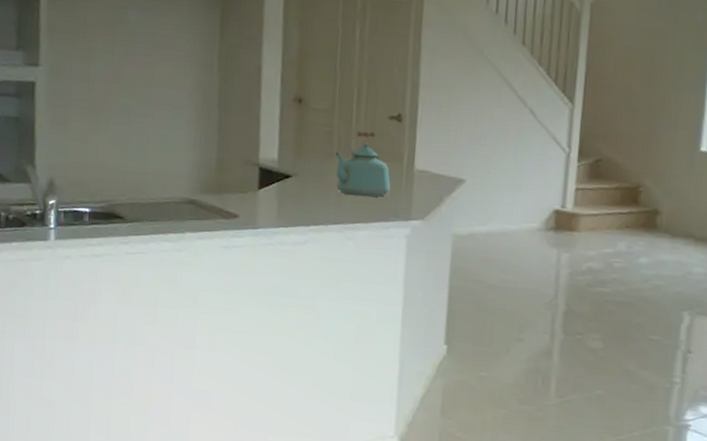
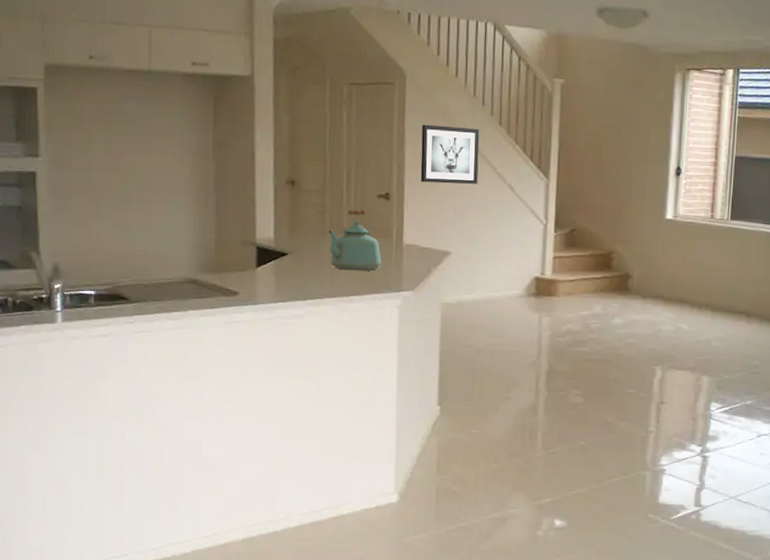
wall art: none [435,42,501,108] -> present [420,124,480,184]

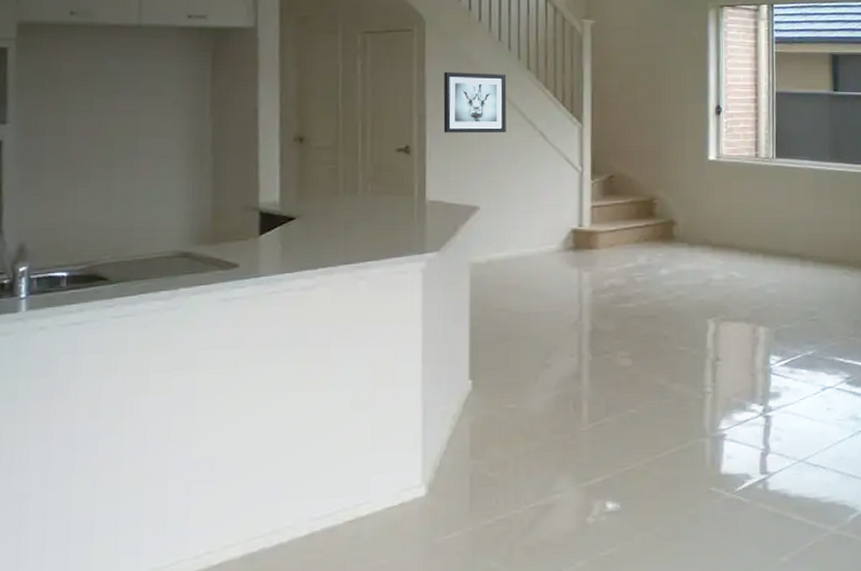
kettle: present [328,209,382,271] -> none [341,165,403,233]

